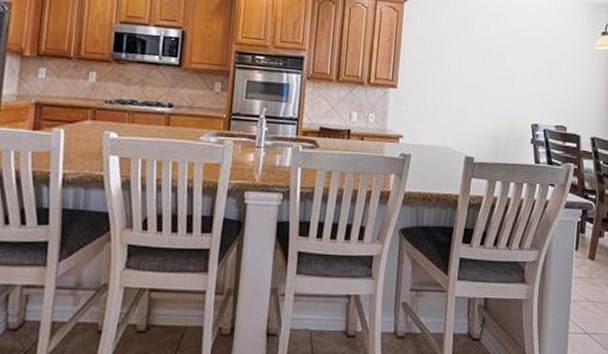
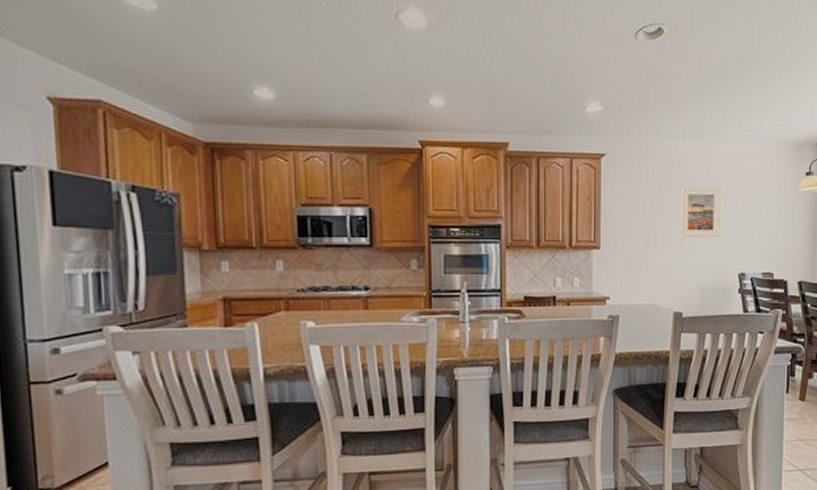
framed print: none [476,36,518,86] -> present [681,187,721,237]

